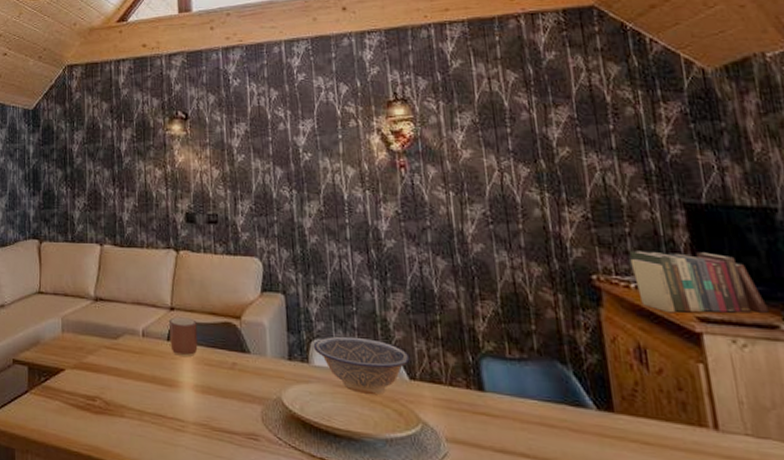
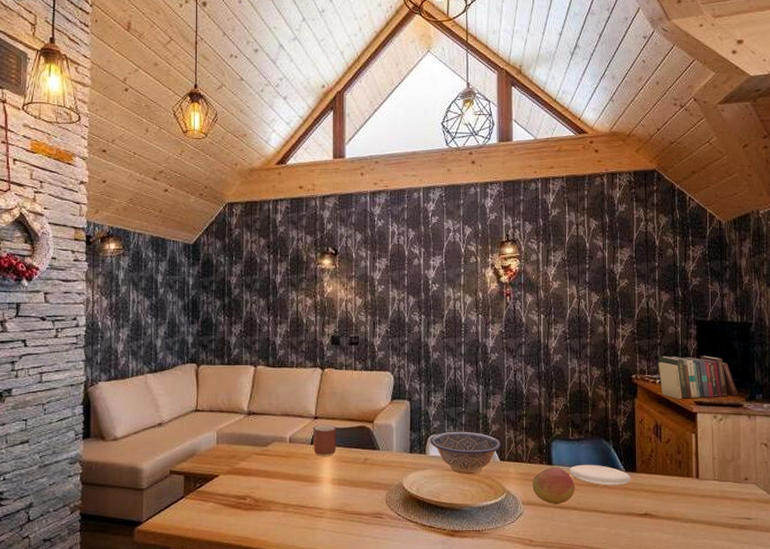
fruit: none [457,394,522,447] -> present [532,467,575,504]
plate: none [509,394,609,431] -> present [568,464,632,487]

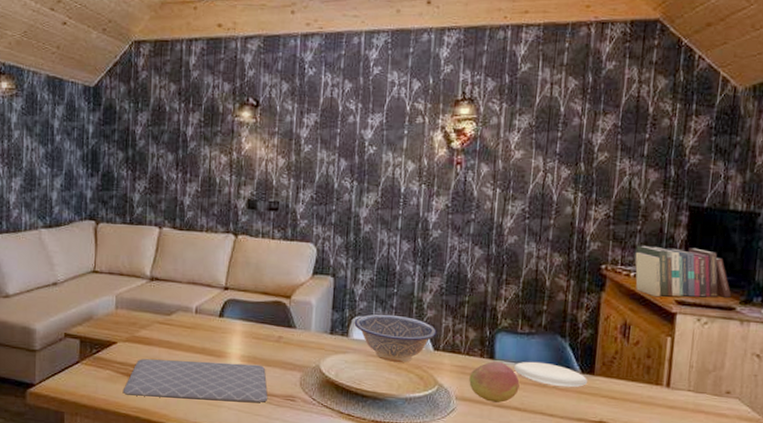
placemat: none [225,486,357,525] -> present [122,359,268,402]
mug: present [313,424,337,456] -> none [222,296,249,331]

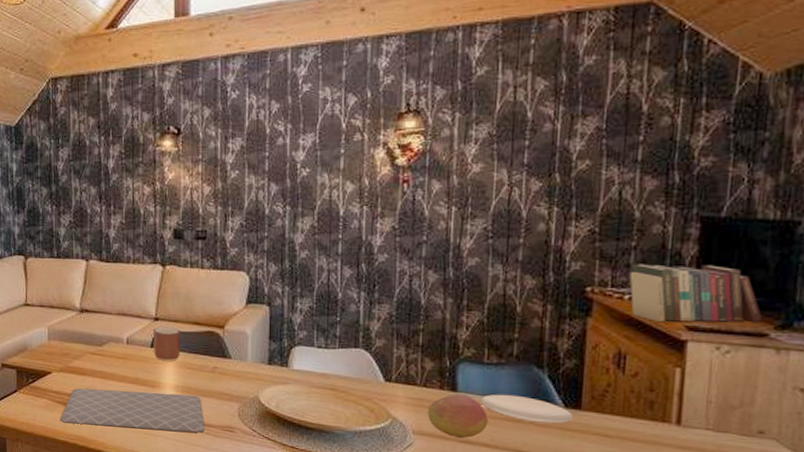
mug: none [222,296,249,331] -> present [154,327,180,361]
decorative bowl: present [354,314,437,362] -> none [294,343,388,394]

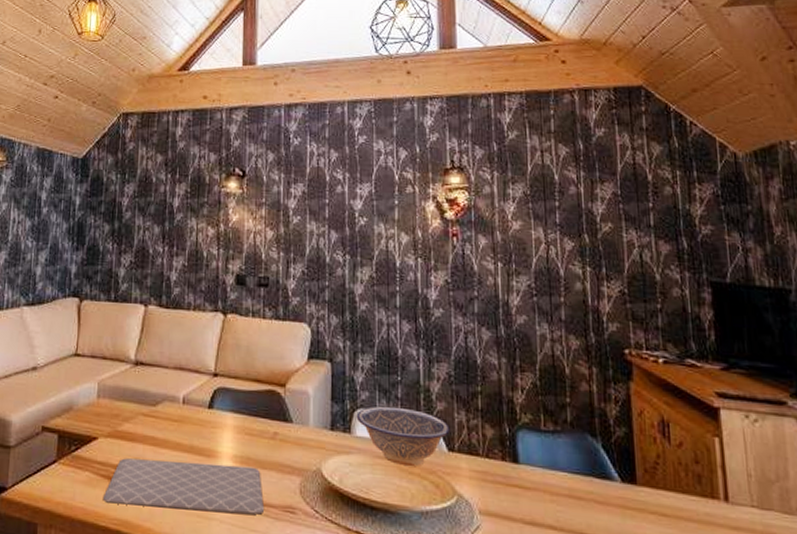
mug: present [154,327,180,361] -> none [211,384,240,425]
decorative bowl: none [294,343,388,394] -> present [356,406,450,466]
fruit: present [427,394,488,438] -> none [492,466,552,519]
plate: present [480,394,574,425] -> none [541,466,631,503]
books: present [629,263,763,323] -> none [659,326,779,391]

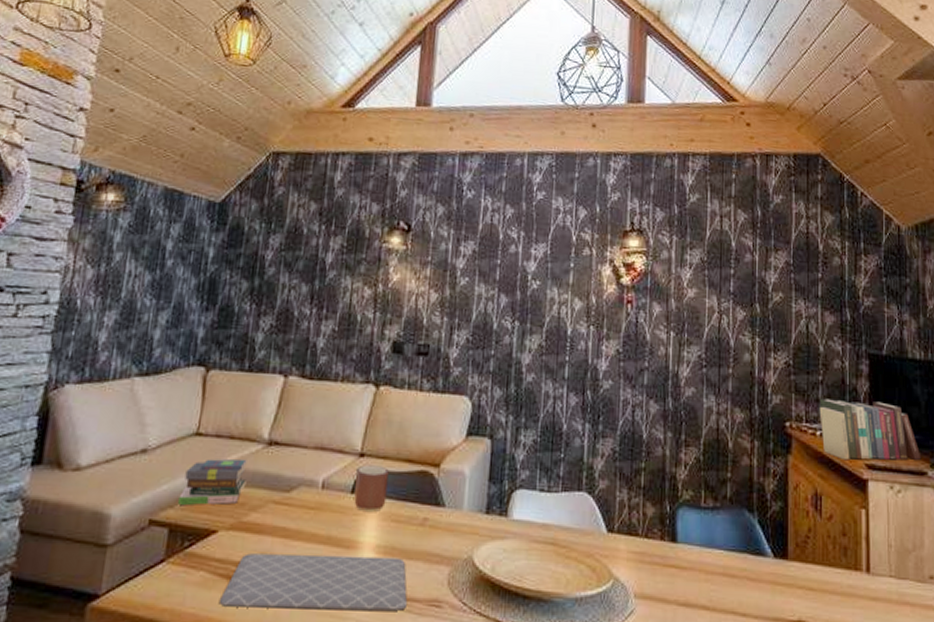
books: none [64,376,119,416] -> present [178,458,247,506]
mug: none [211,384,240,425] -> present [354,465,389,512]
decorative bowl: present [356,406,450,466] -> none [514,485,611,549]
books: none [659,326,779,391] -> present [819,398,922,461]

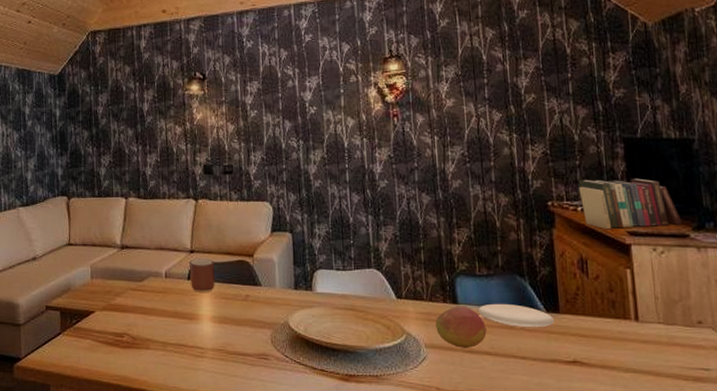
books: present [178,458,247,506] -> none [64,260,110,296]
placemat: present [218,553,407,611] -> none [103,325,241,364]
fruit: none [649,545,706,600] -> present [435,306,487,348]
plate: none [698,543,782,579] -> present [477,303,555,329]

